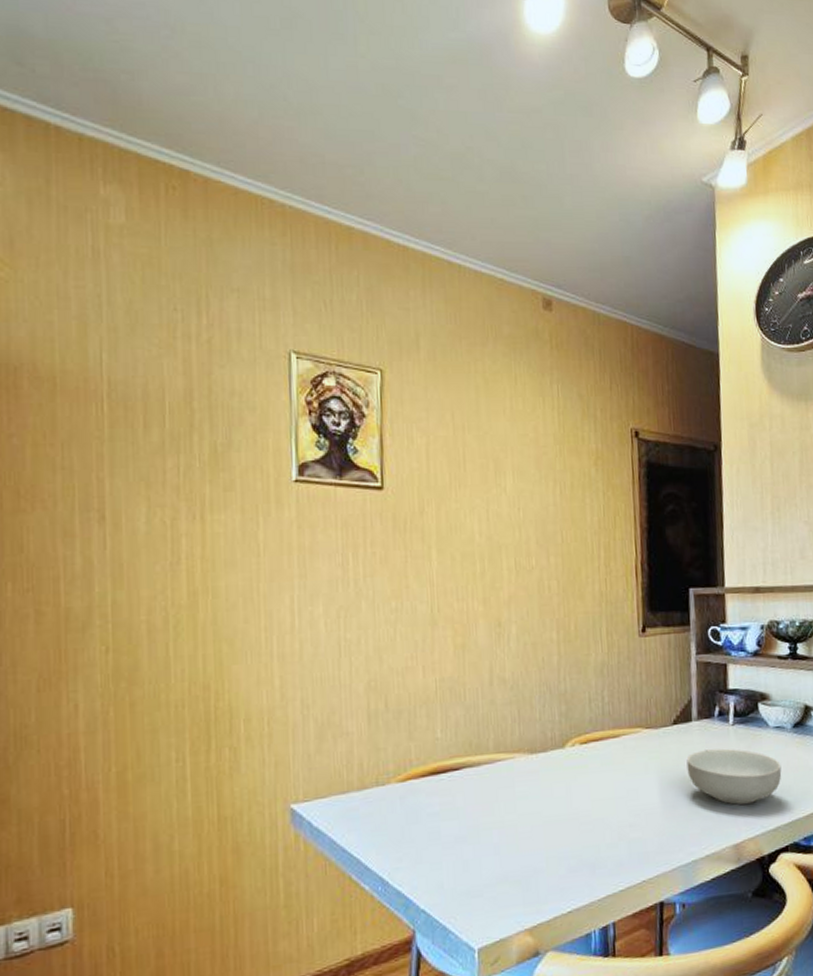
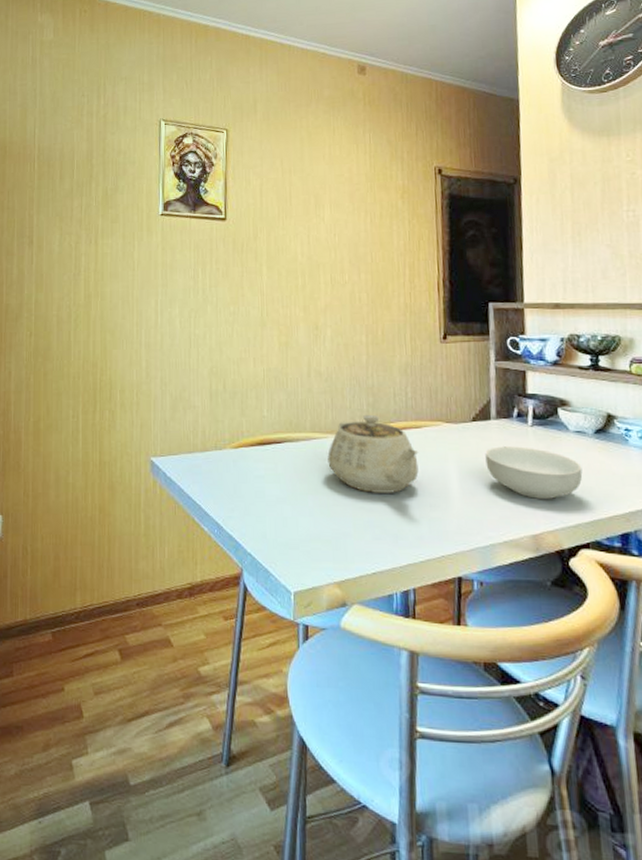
teapot: none [515,725,617,819] -> present [327,414,419,493]

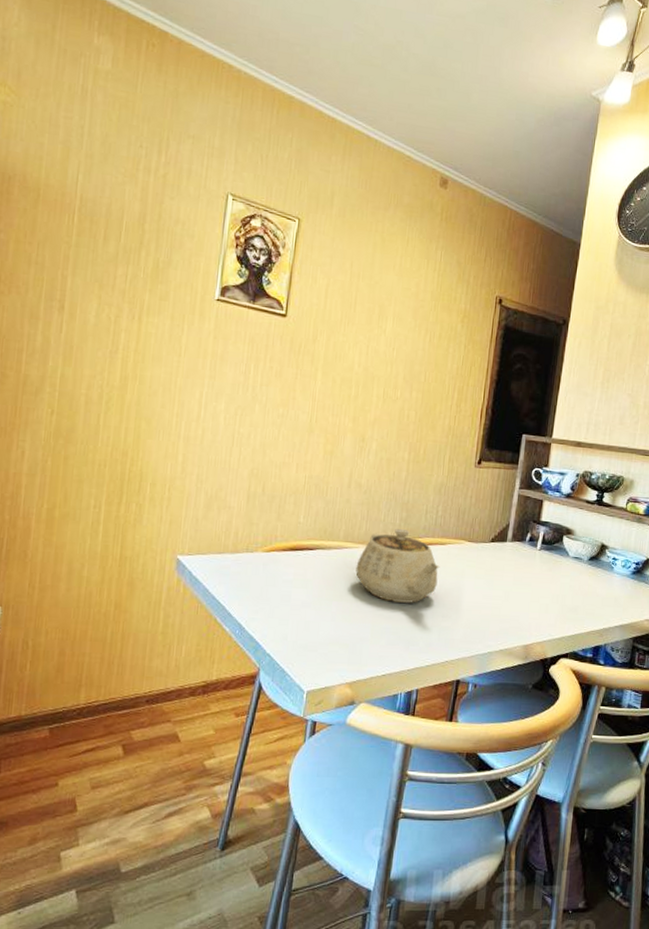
cereal bowl: present [485,446,583,499] -> none [496,566,574,615]

